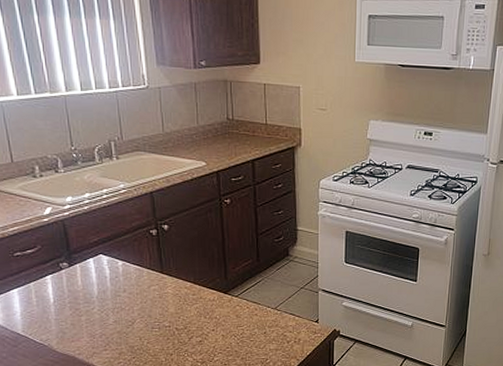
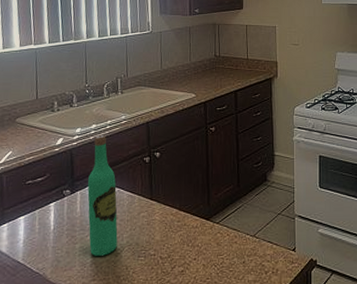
wine bottle: none [87,205,128,328] -> present [87,135,118,256]

